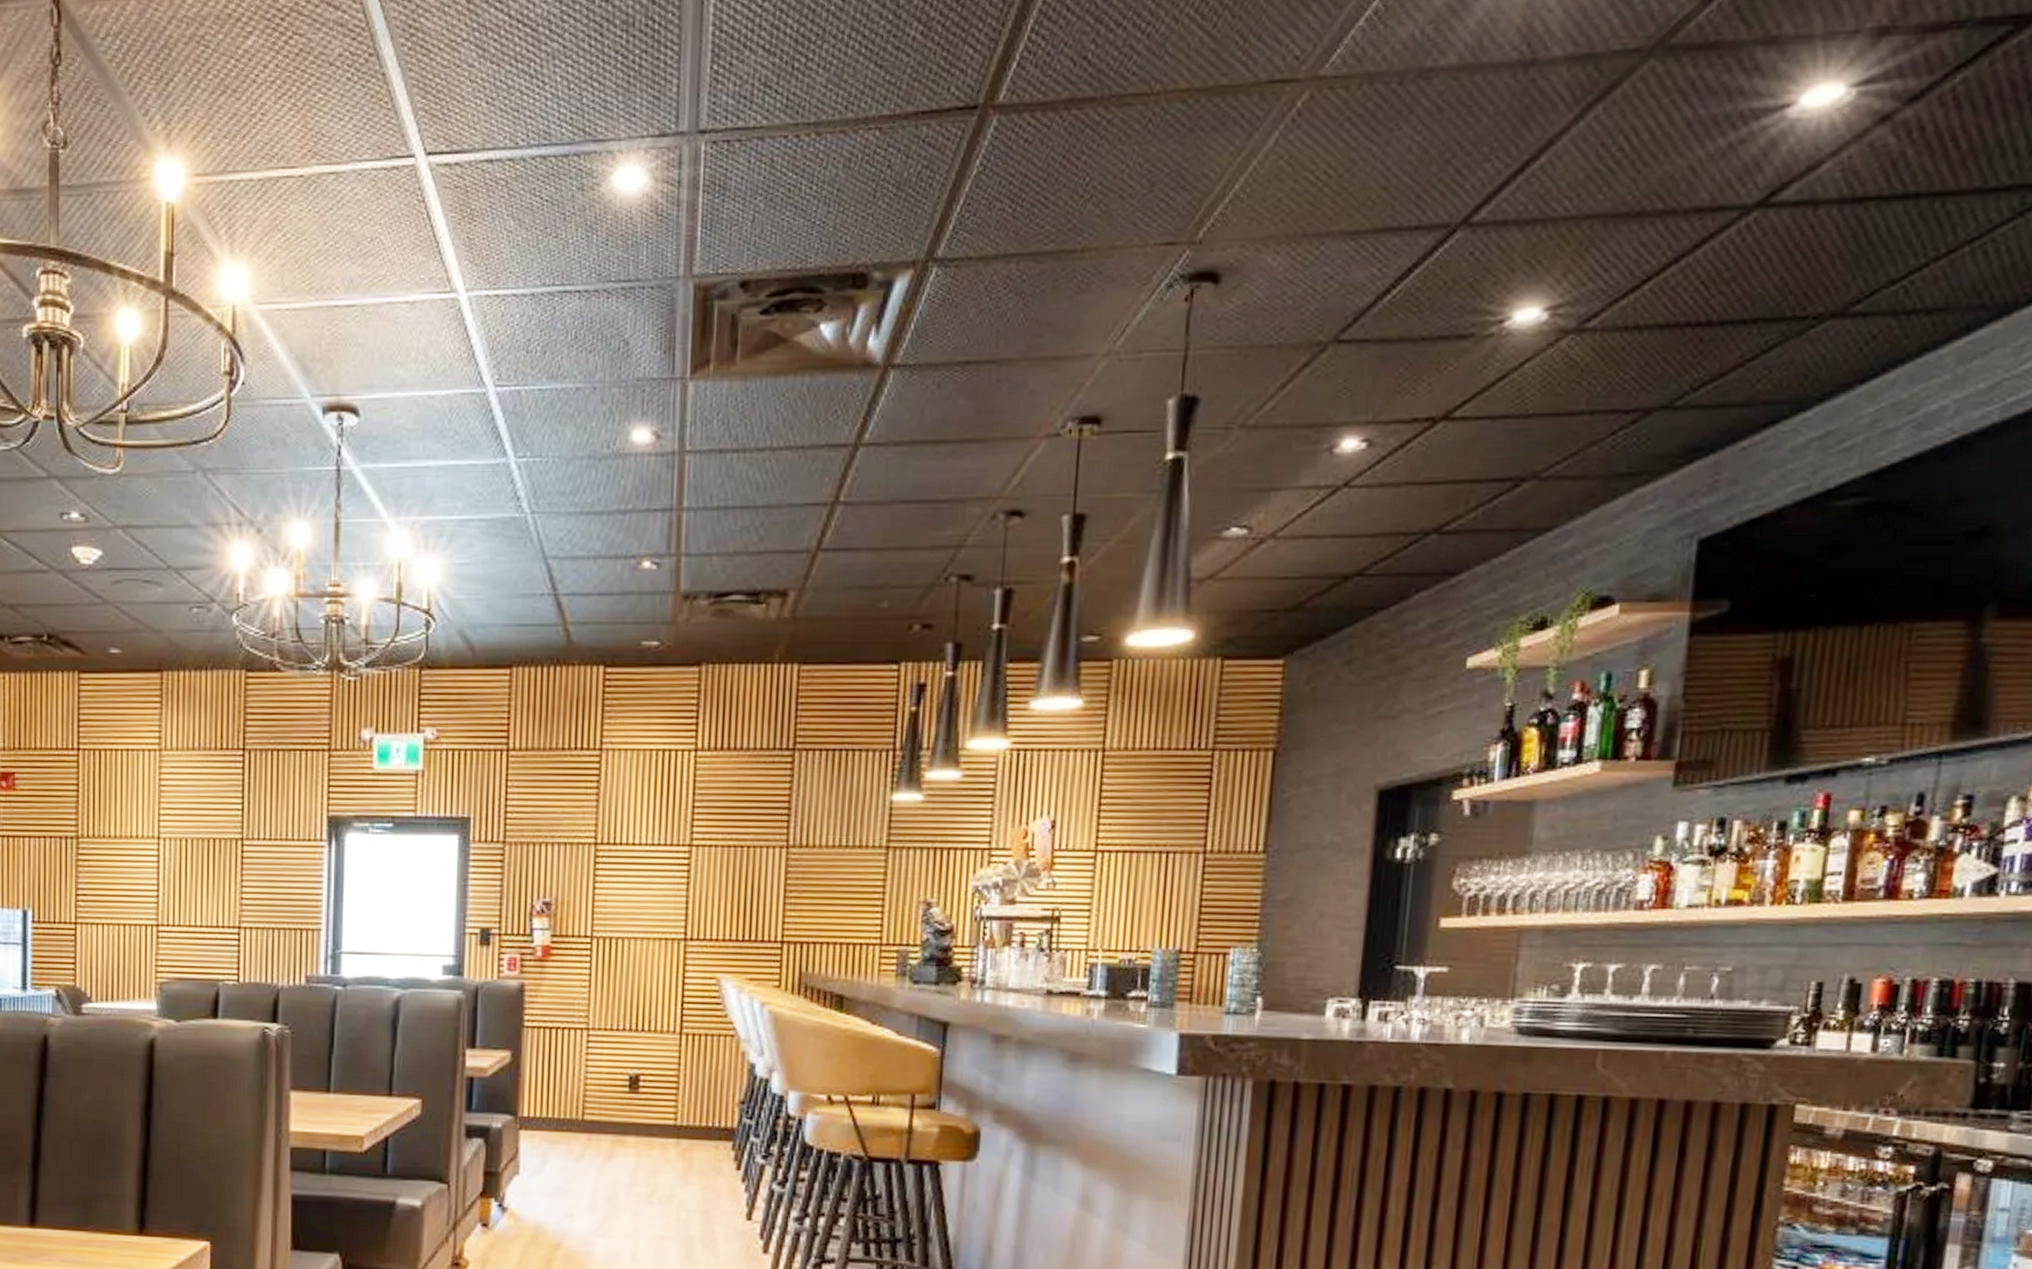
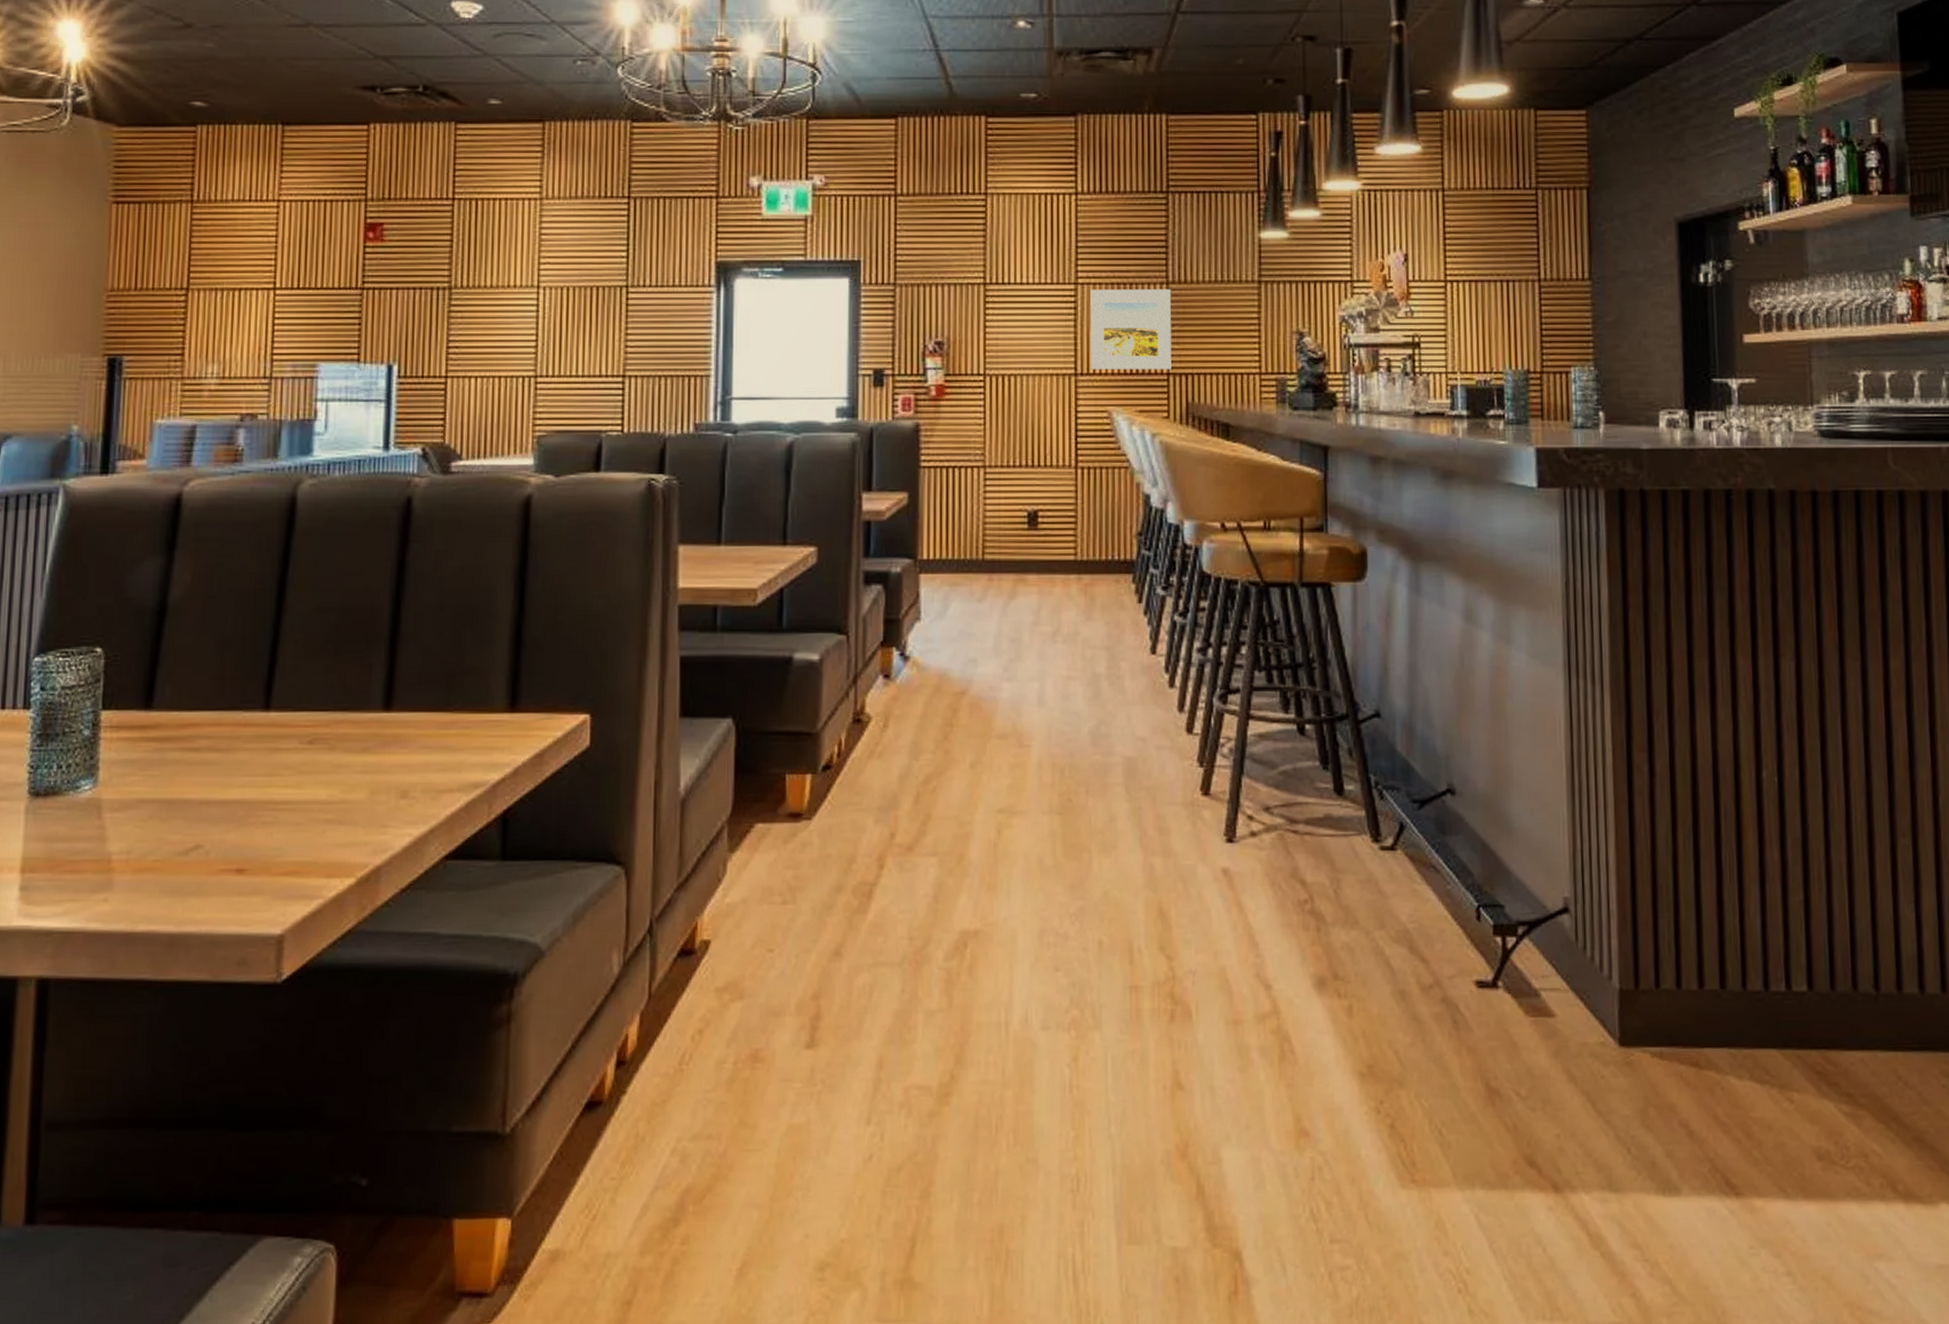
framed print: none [701,852,791,938] -> present [1090,289,1172,370]

